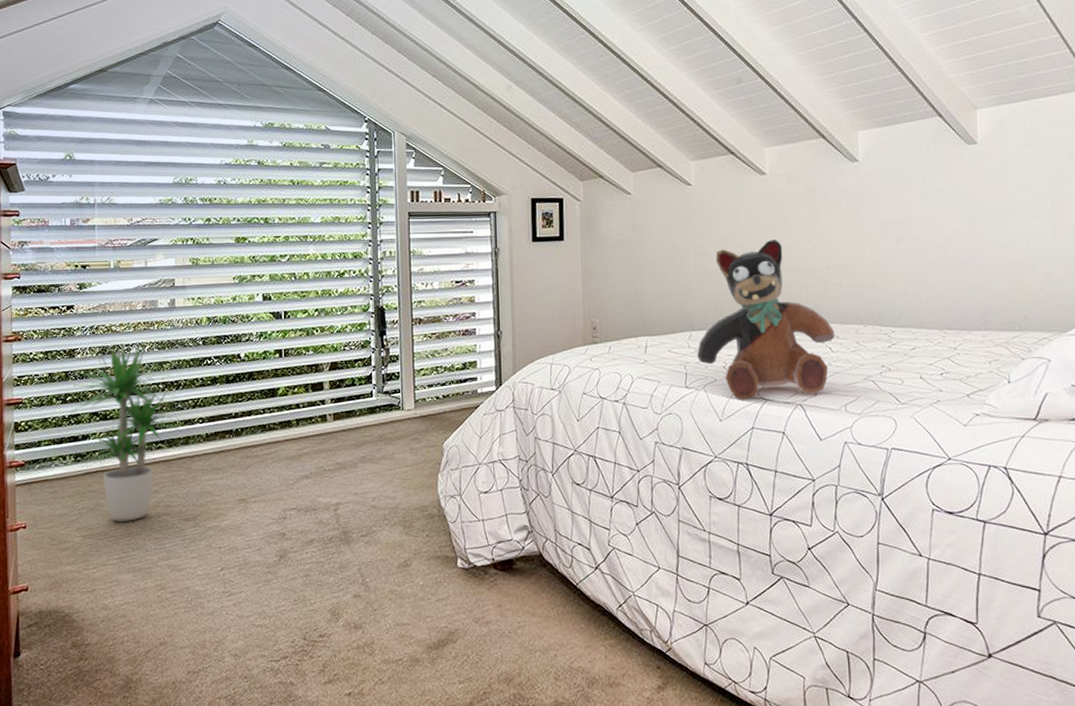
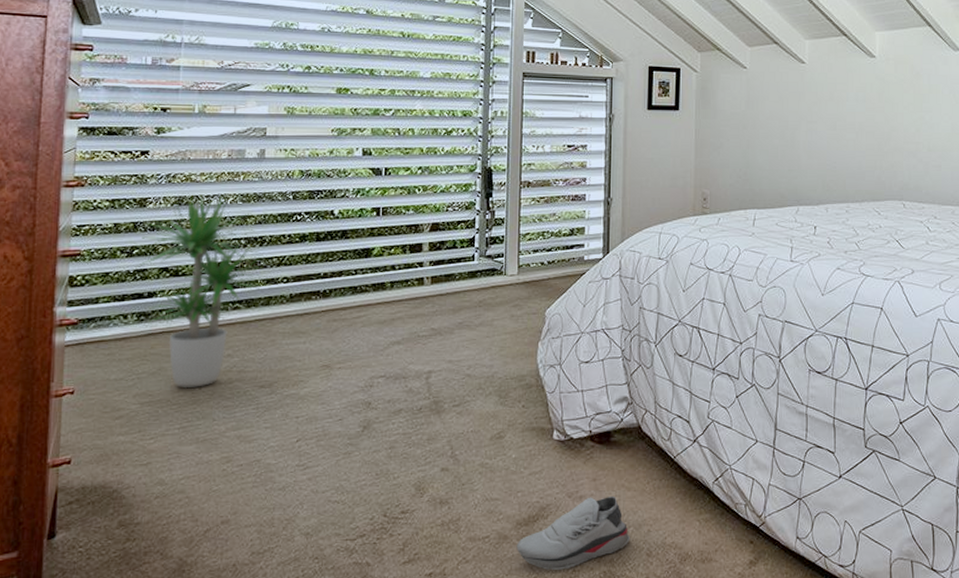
shoe: none [428,621,537,693] -> present [516,495,630,571]
stuffed animal: present [697,240,835,400] -> none [803,121,933,276]

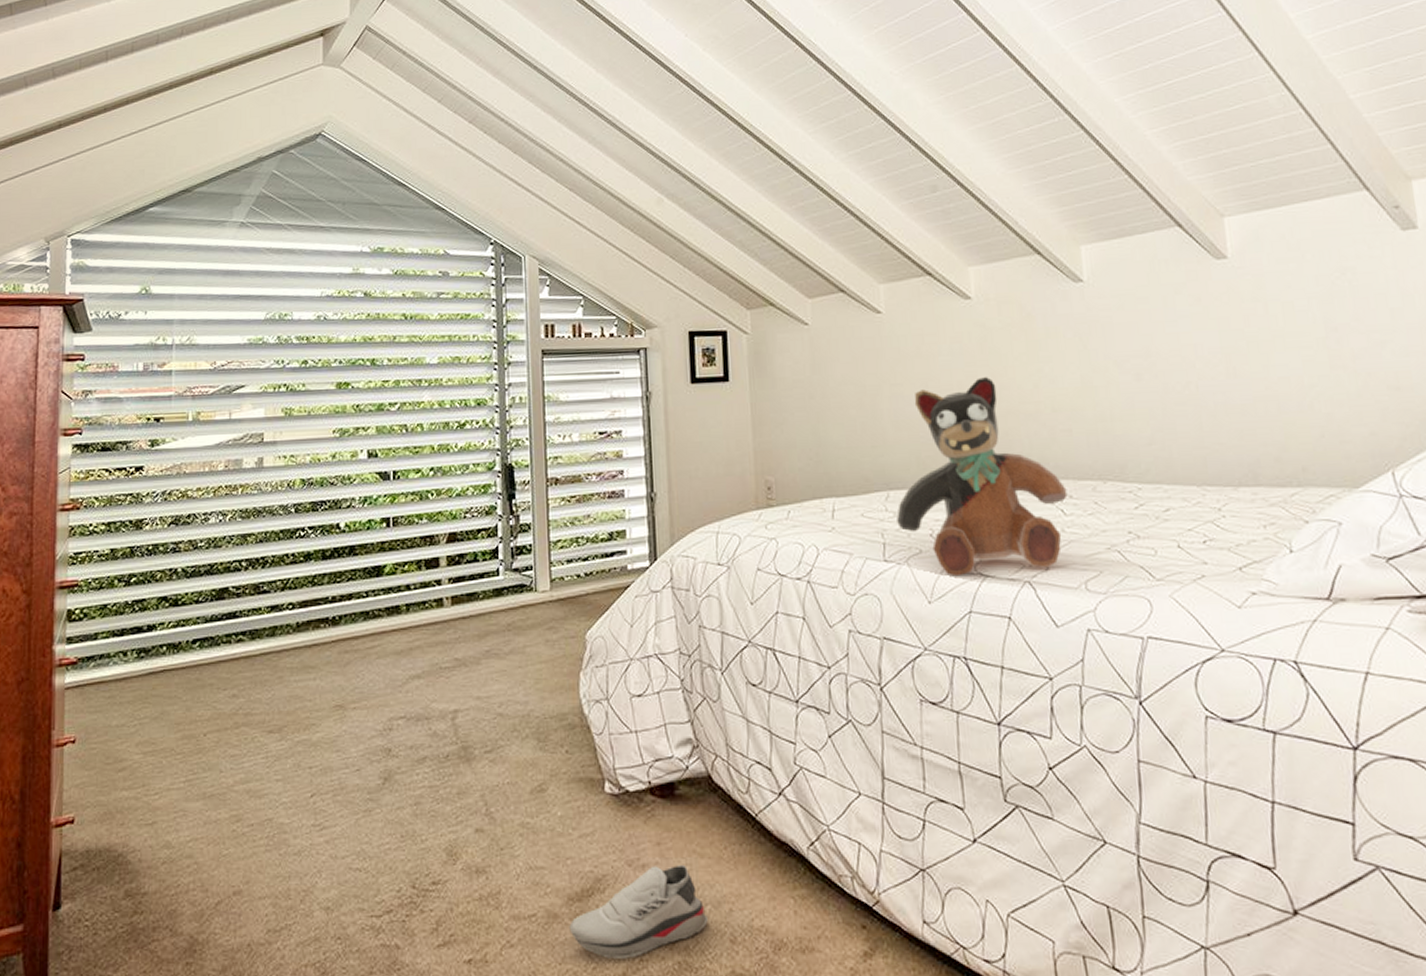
potted plant: present [135,194,273,387] -> none [134,512,277,734]
stuffed animal: none [803,121,933,276] -> present [897,377,1068,577]

